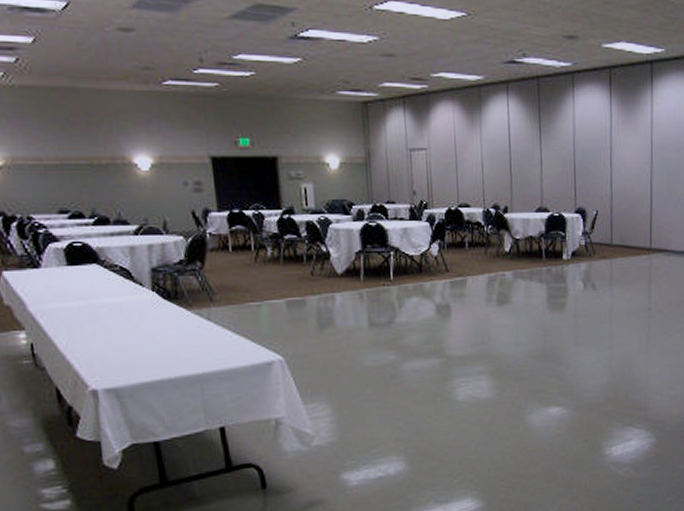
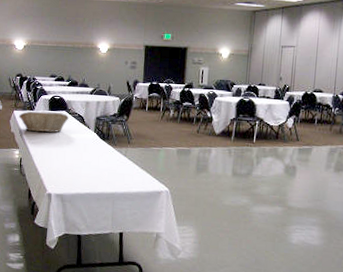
fruit basket: none [14,267,104,301] -> present [19,111,68,133]

